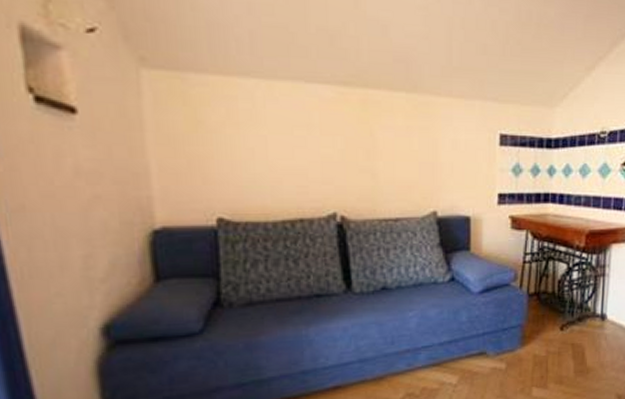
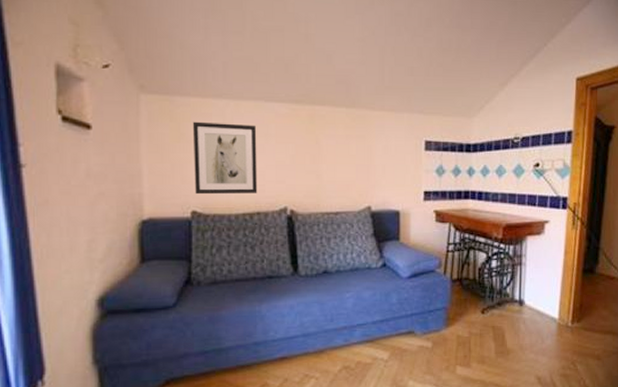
wall art: none [212,106,300,198] -> present [192,121,258,195]

